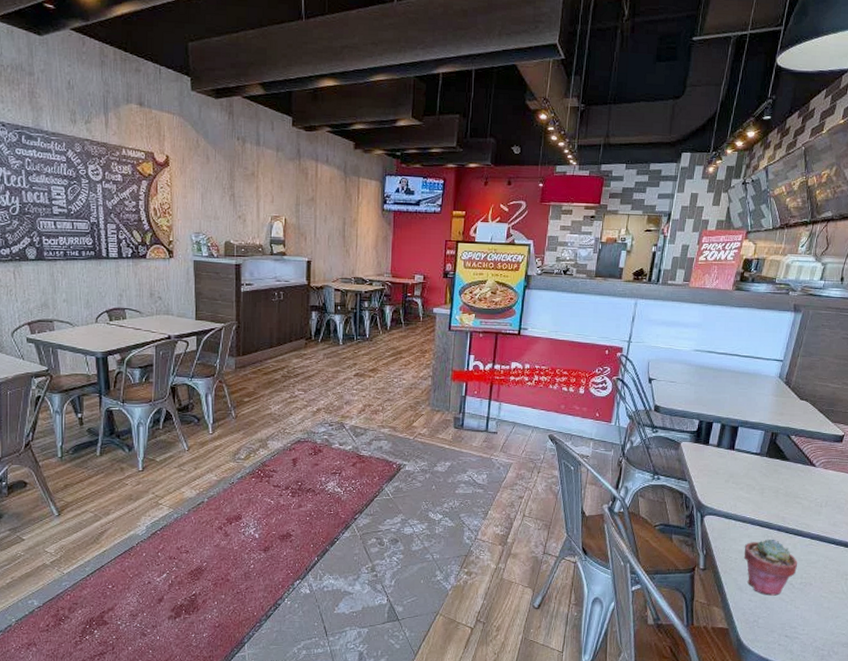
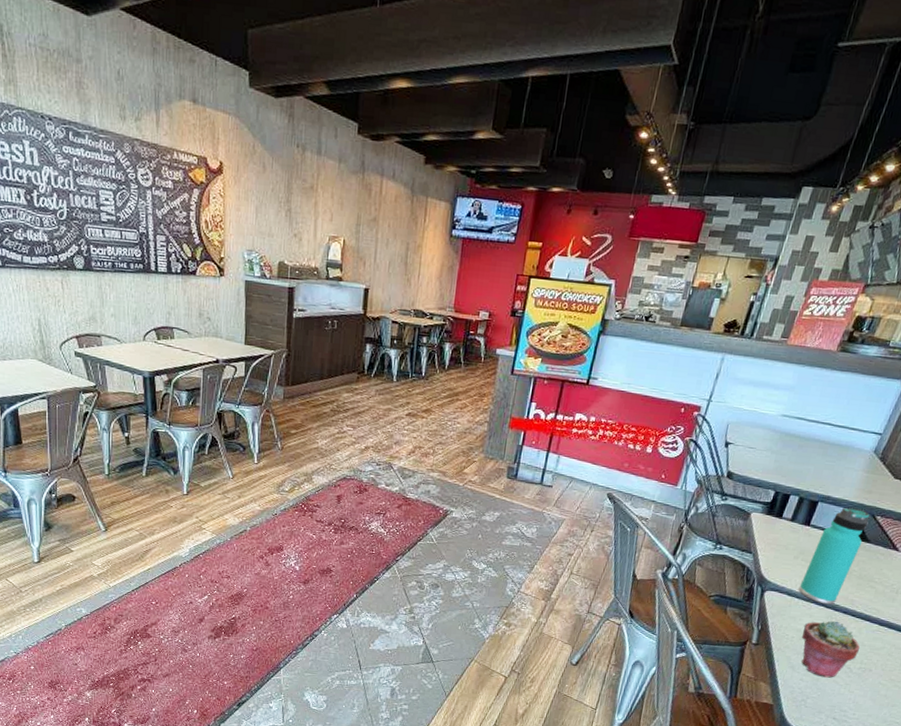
thermos bottle: none [734,431,785,524] -> present [798,508,870,605]

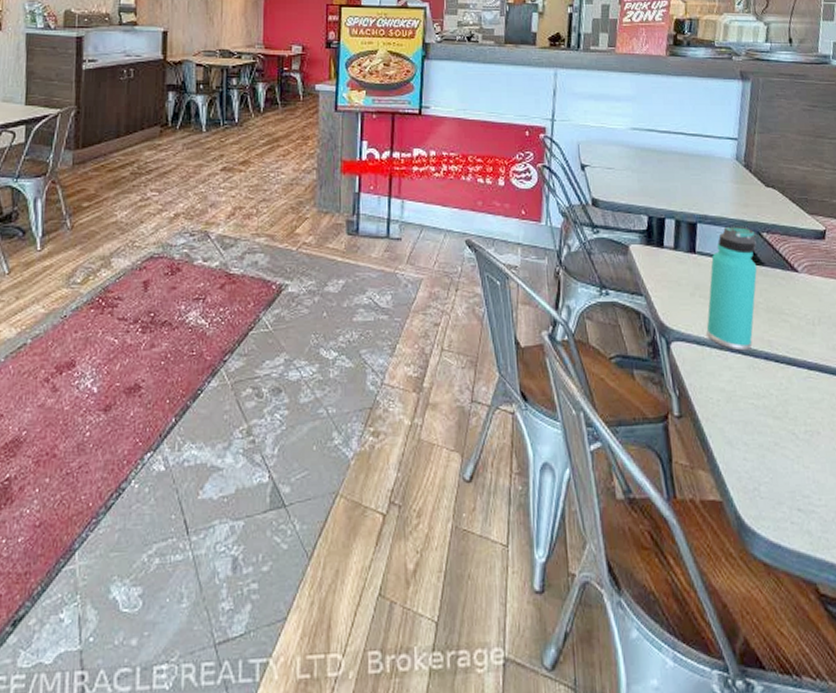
potted succulent: present [801,620,860,678] -> none [726,371,798,452]

